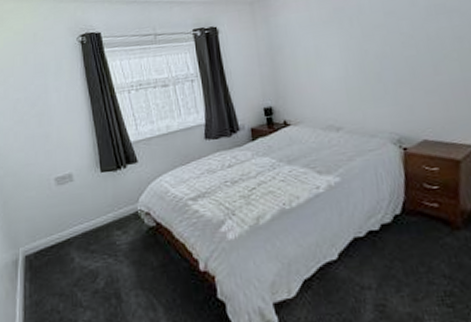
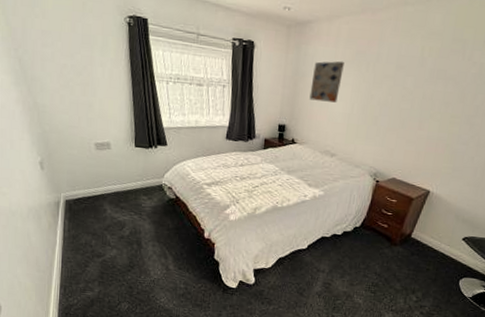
wall art: none [289,23,326,73] -> present [309,61,344,103]

